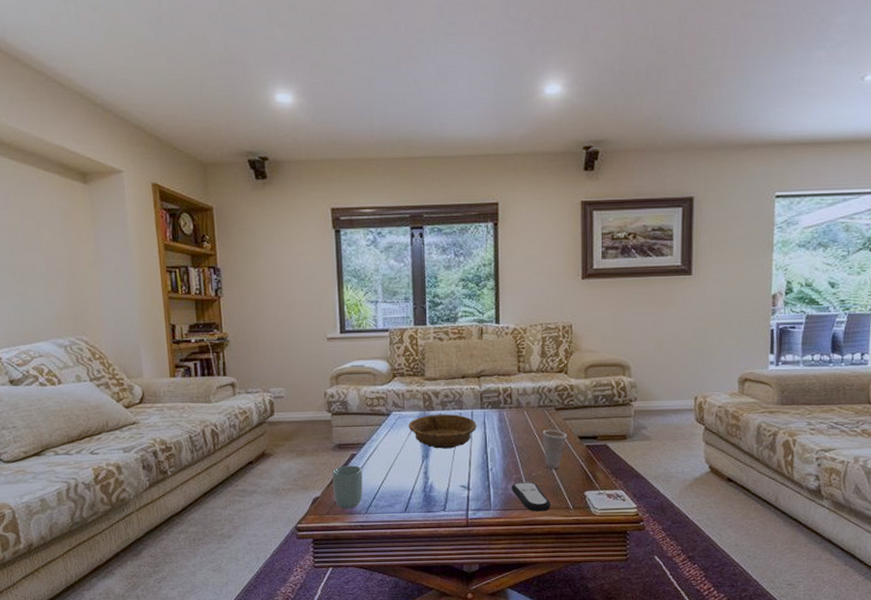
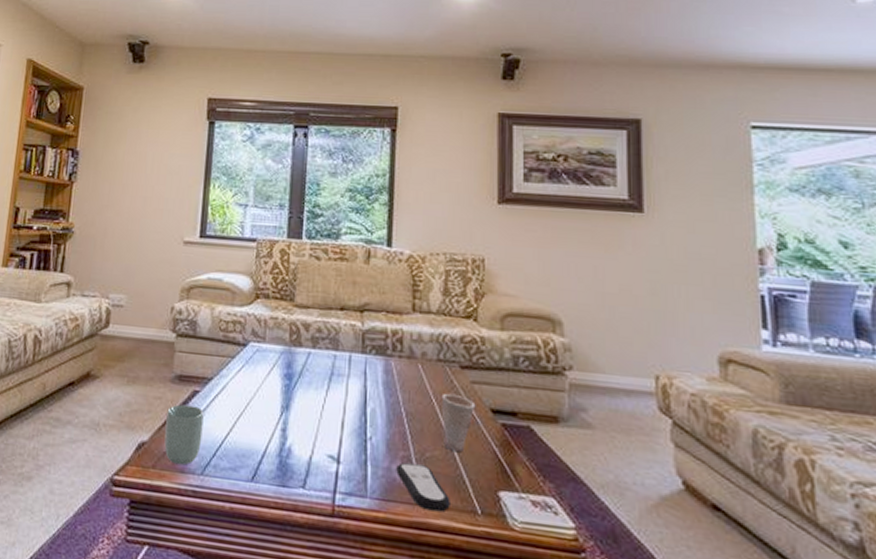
decorative bowl: present [408,413,477,449] -> none [267,352,355,402]

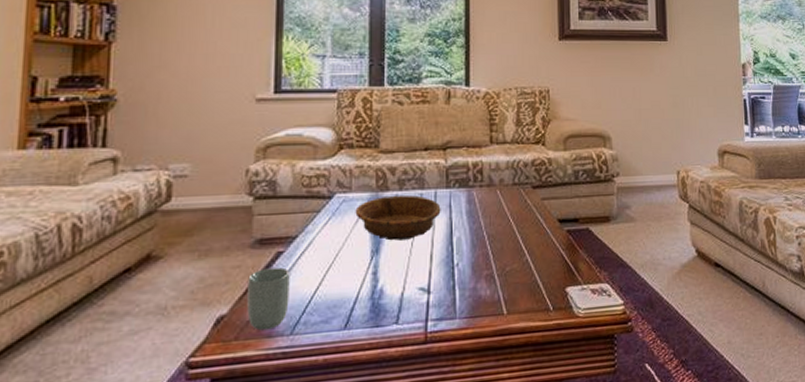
decorative bowl: none [267,352,355,402] -> present [355,195,441,241]
remote control: present [396,462,450,512] -> none [481,279,528,318]
cup: present [441,393,476,452] -> none [517,211,546,261]

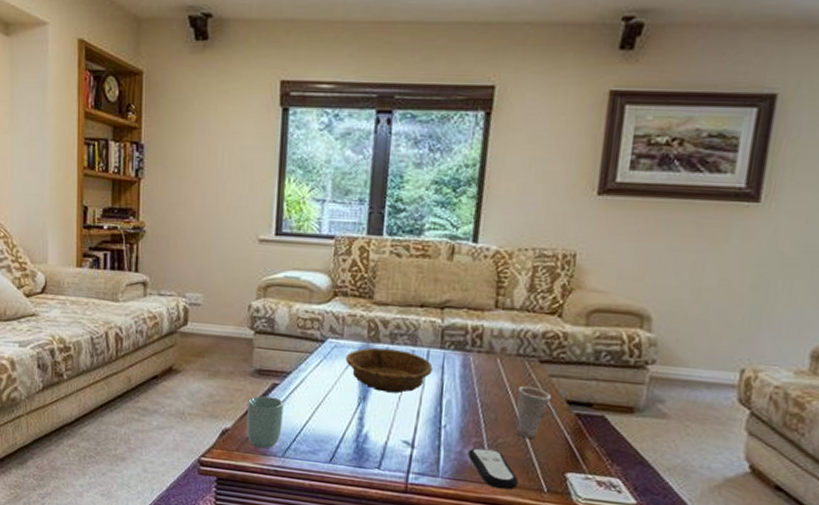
remote control: none [481,279,528,318] -> present [468,448,519,490]
cup: none [517,211,546,261] -> present [516,386,552,438]

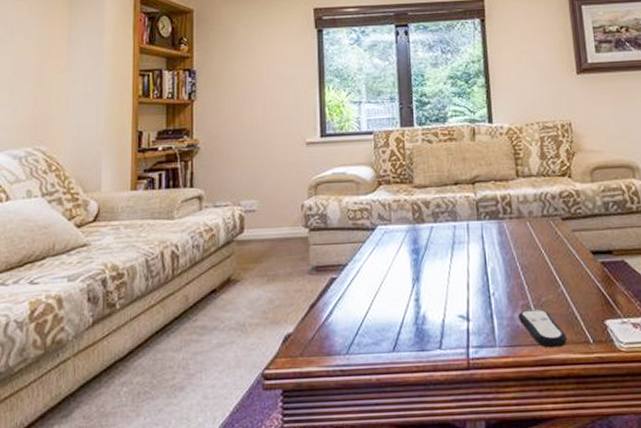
cup: present [246,396,284,449] -> none [308,292,344,349]
decorative bowl: present [345,348,433,394] -> none [396,226,474,270]
cup: present [516,386,552,438] -> none [549,243,578,292]

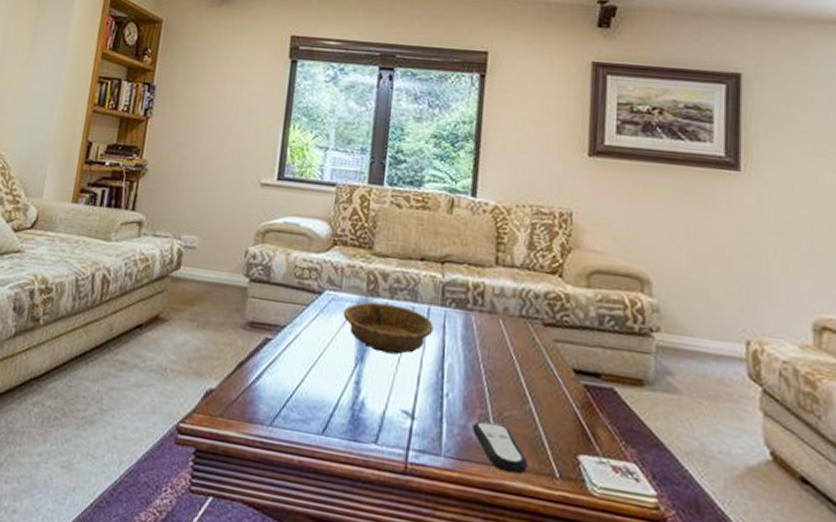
decorative bowl: none [396,226,474,270] -> present [343,302,434,355]

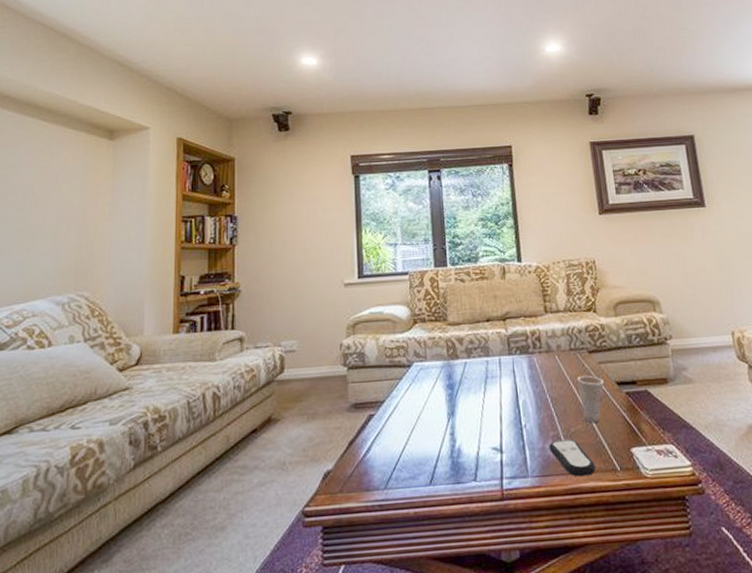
decorative bowl: present [343,302,434,355] -> none [431,362,506,404]
cup: none [521,351,558,412] -> present [577,375,604,422]

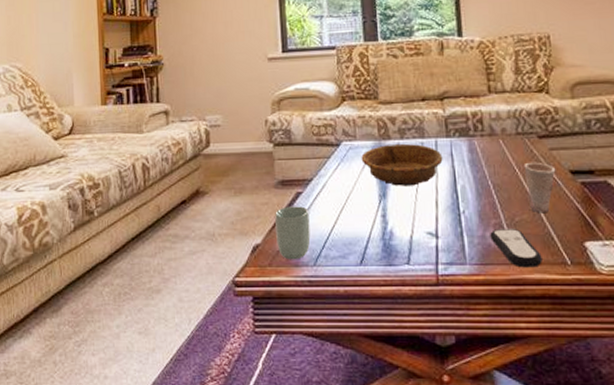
cup: none [347,428,382,485] -> present [275,206,311,260]
decorative bowl: none [431,362,506,404] -> present [361,143,443,186]

